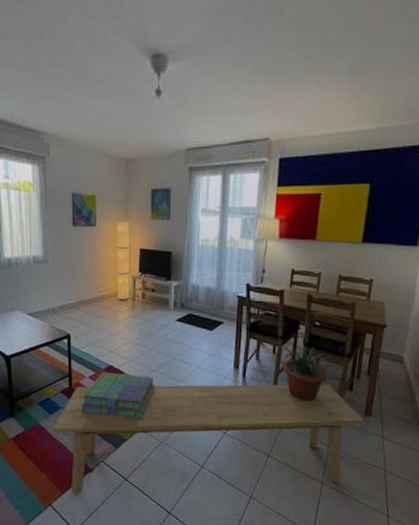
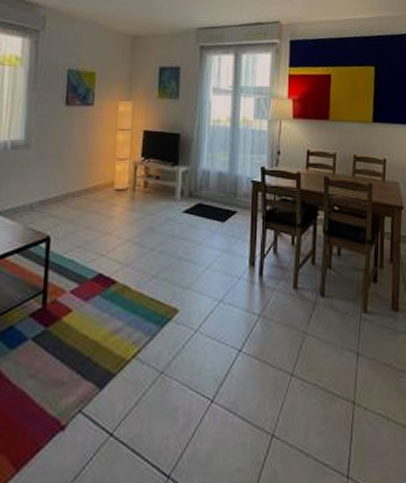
bench: present [52,383,364,495] -> none [12,276,392,471]
stack of books: present [80,373,154,418] -> none [54,283,155,343]
potted plant: present [281,345,340,402] -> none [300,234,362,301]

